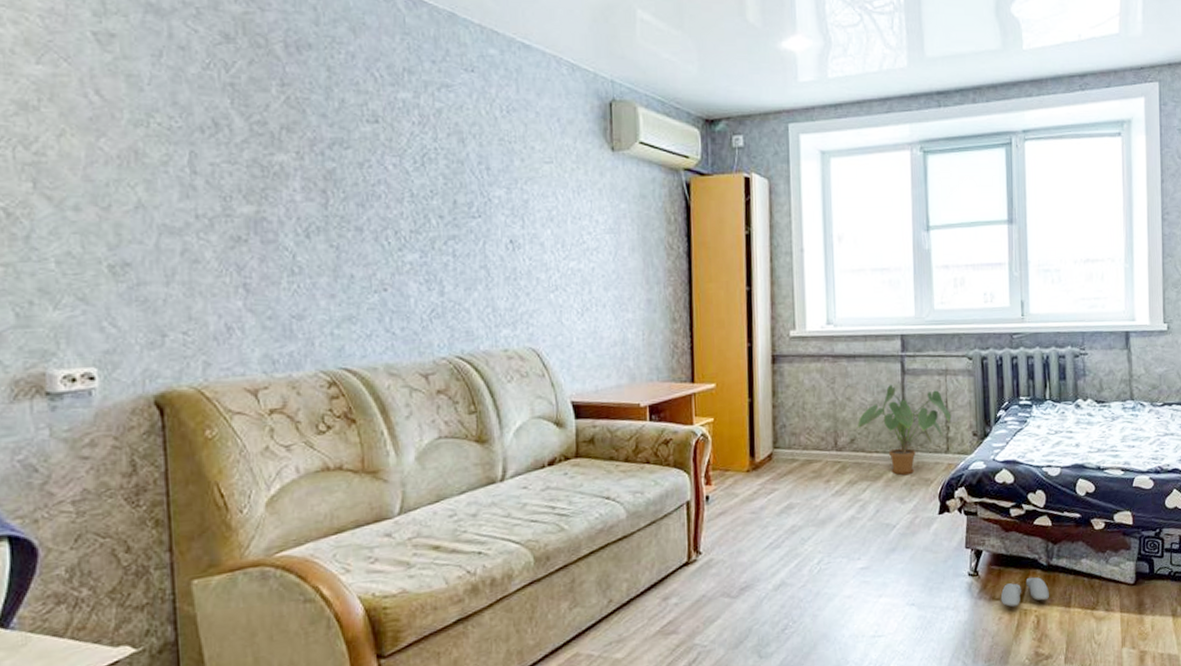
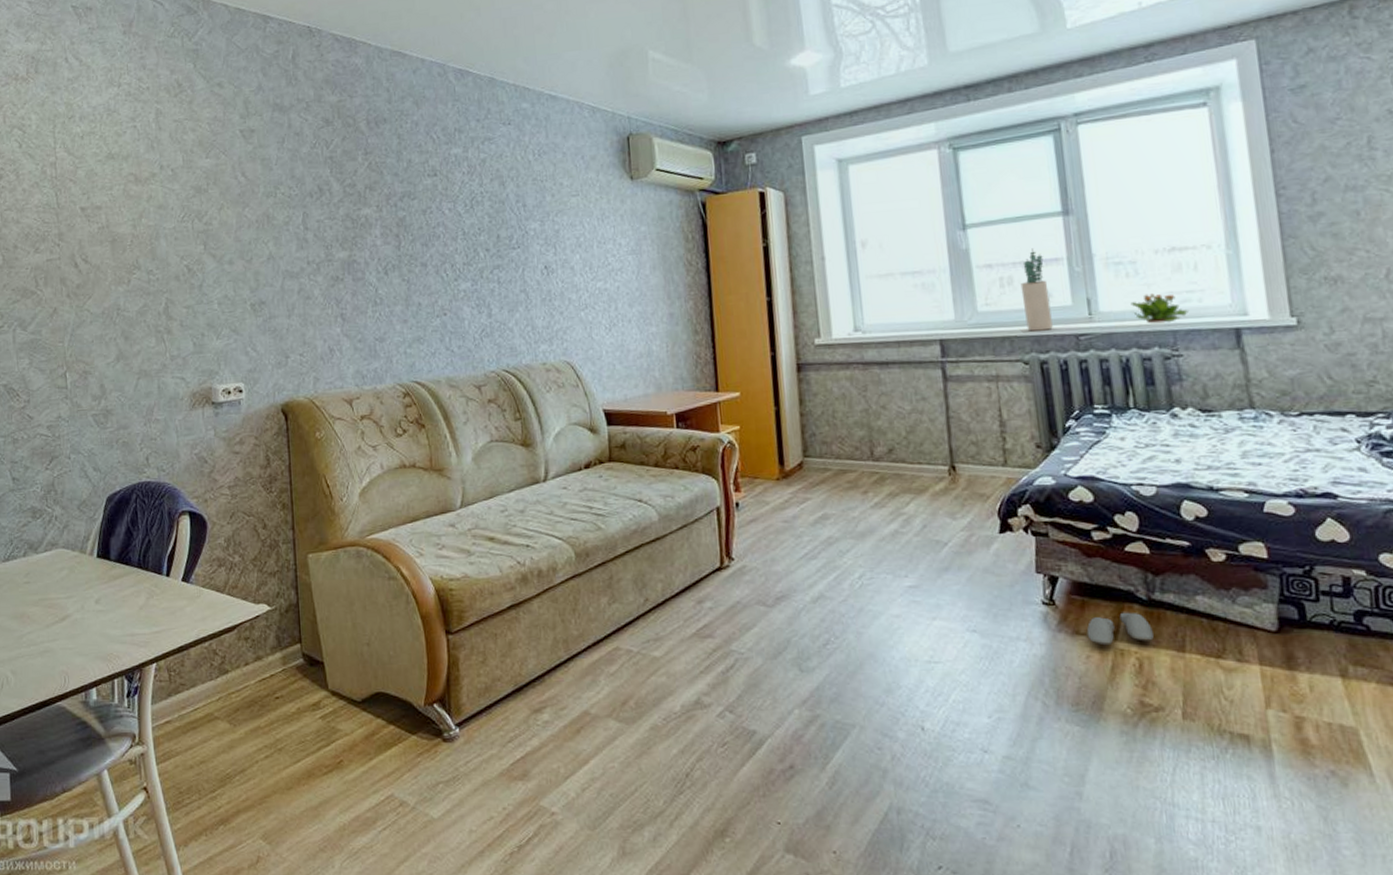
house plant: present [857,384,952,476] -> none [894,391,1008,490]
vase: none [970,252,993,329] -> present [1020,248,1053,332]
potted flower: none [1053,299,1094,326] -> present [1130,293,1188,324]

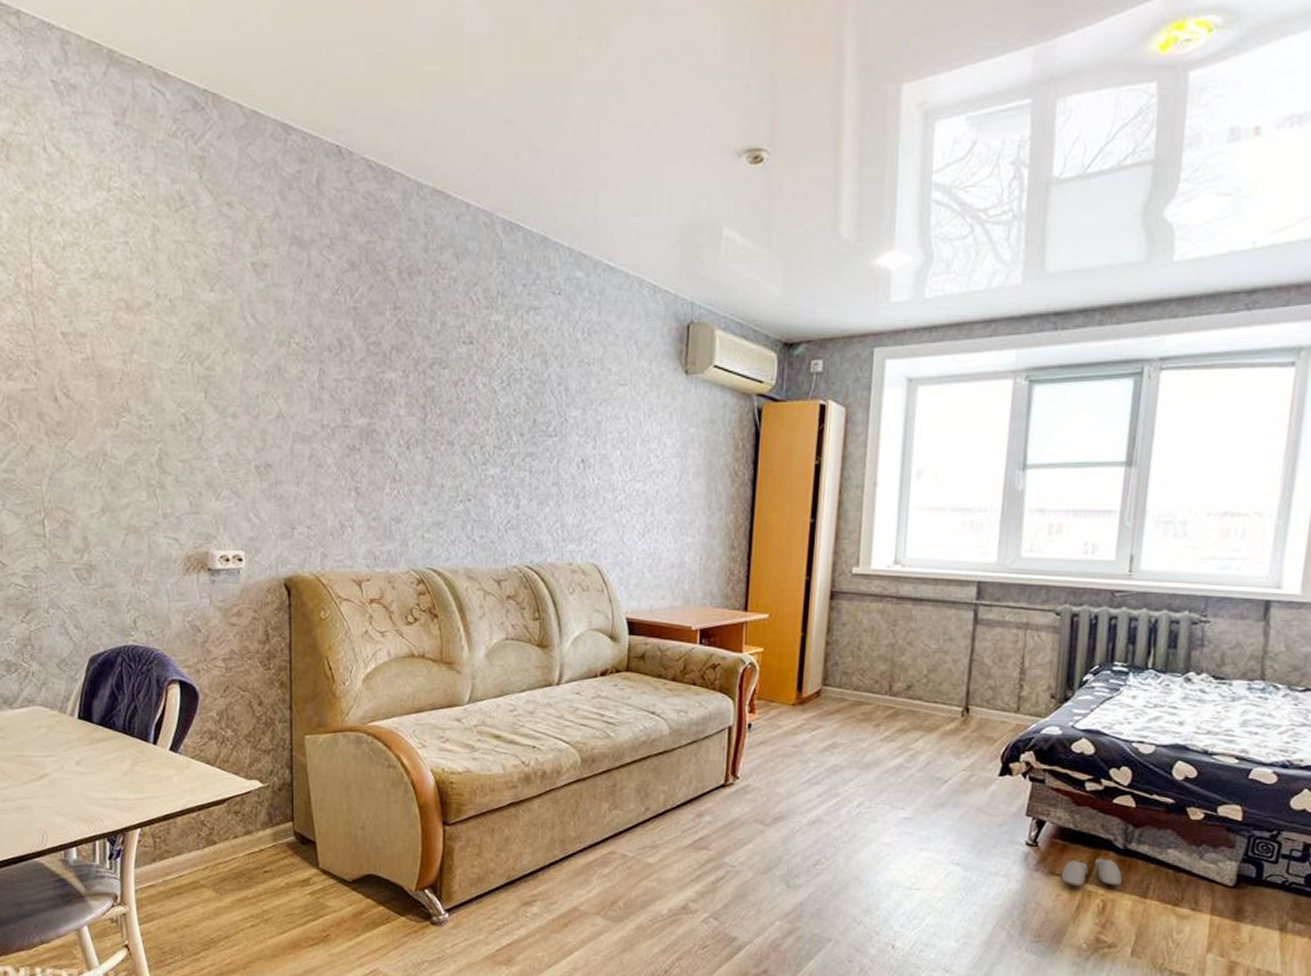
vase: present [1020,248,1053,332] -> none [1066,497,1097,583]
potted flower: present [1130,293,1188,324] -> none [1172,557,1225,588]

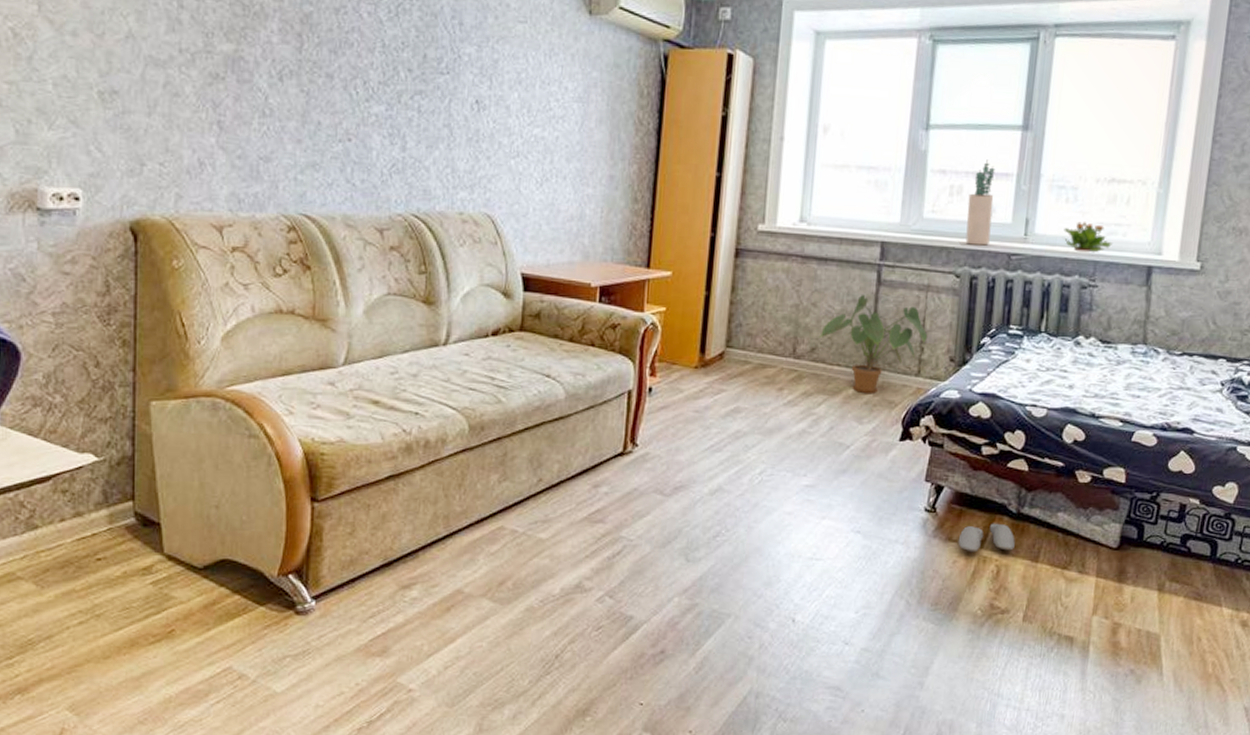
house plant: none [915,632,1027,731] -> present [819,294,928,395]
vase: none [1066,497,1097,583] -> present [965,159,995,246]
potted flower: none [1172,557,1225,588] -> present [1064,222,1112,253]

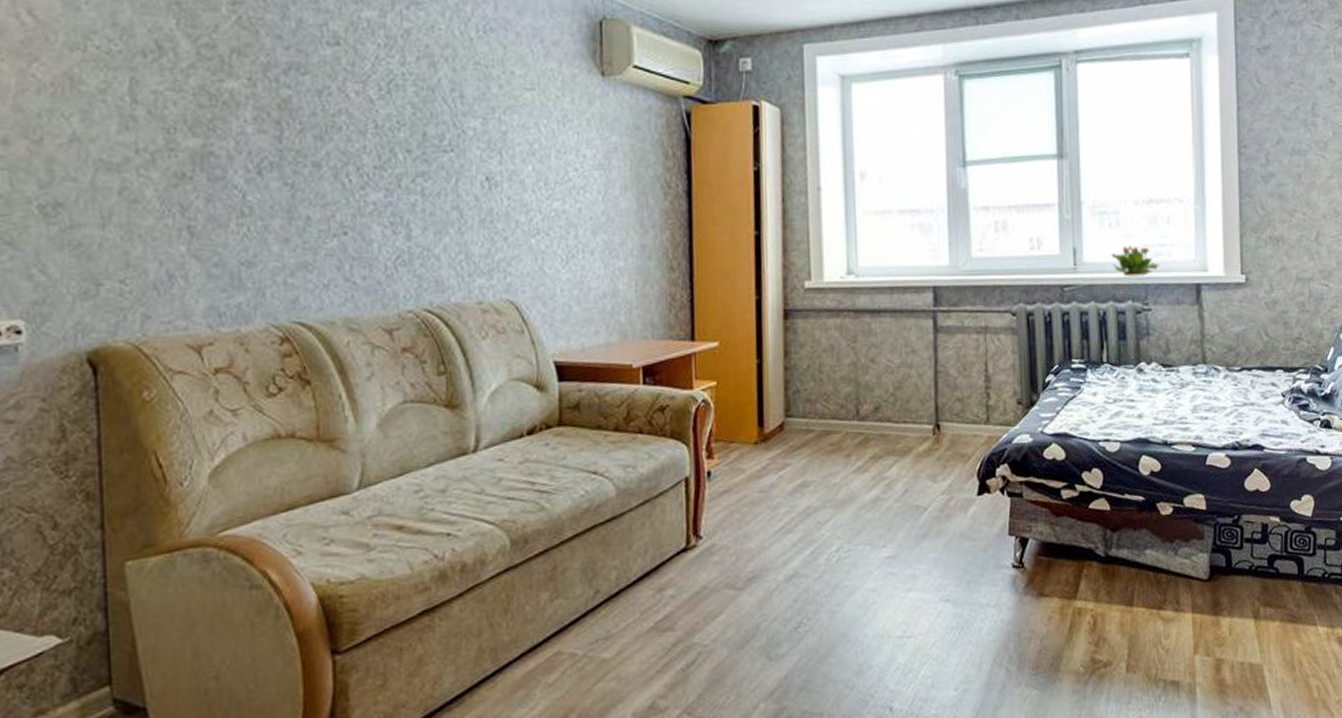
house plant: present [819,294,928,395] -> none [882,343,992,451]
slippers: present [958,523,1015,553] -> none [1050,570,1108,606]
vase: present [965,159,995,246] -> none [1014,192,1041,281]

